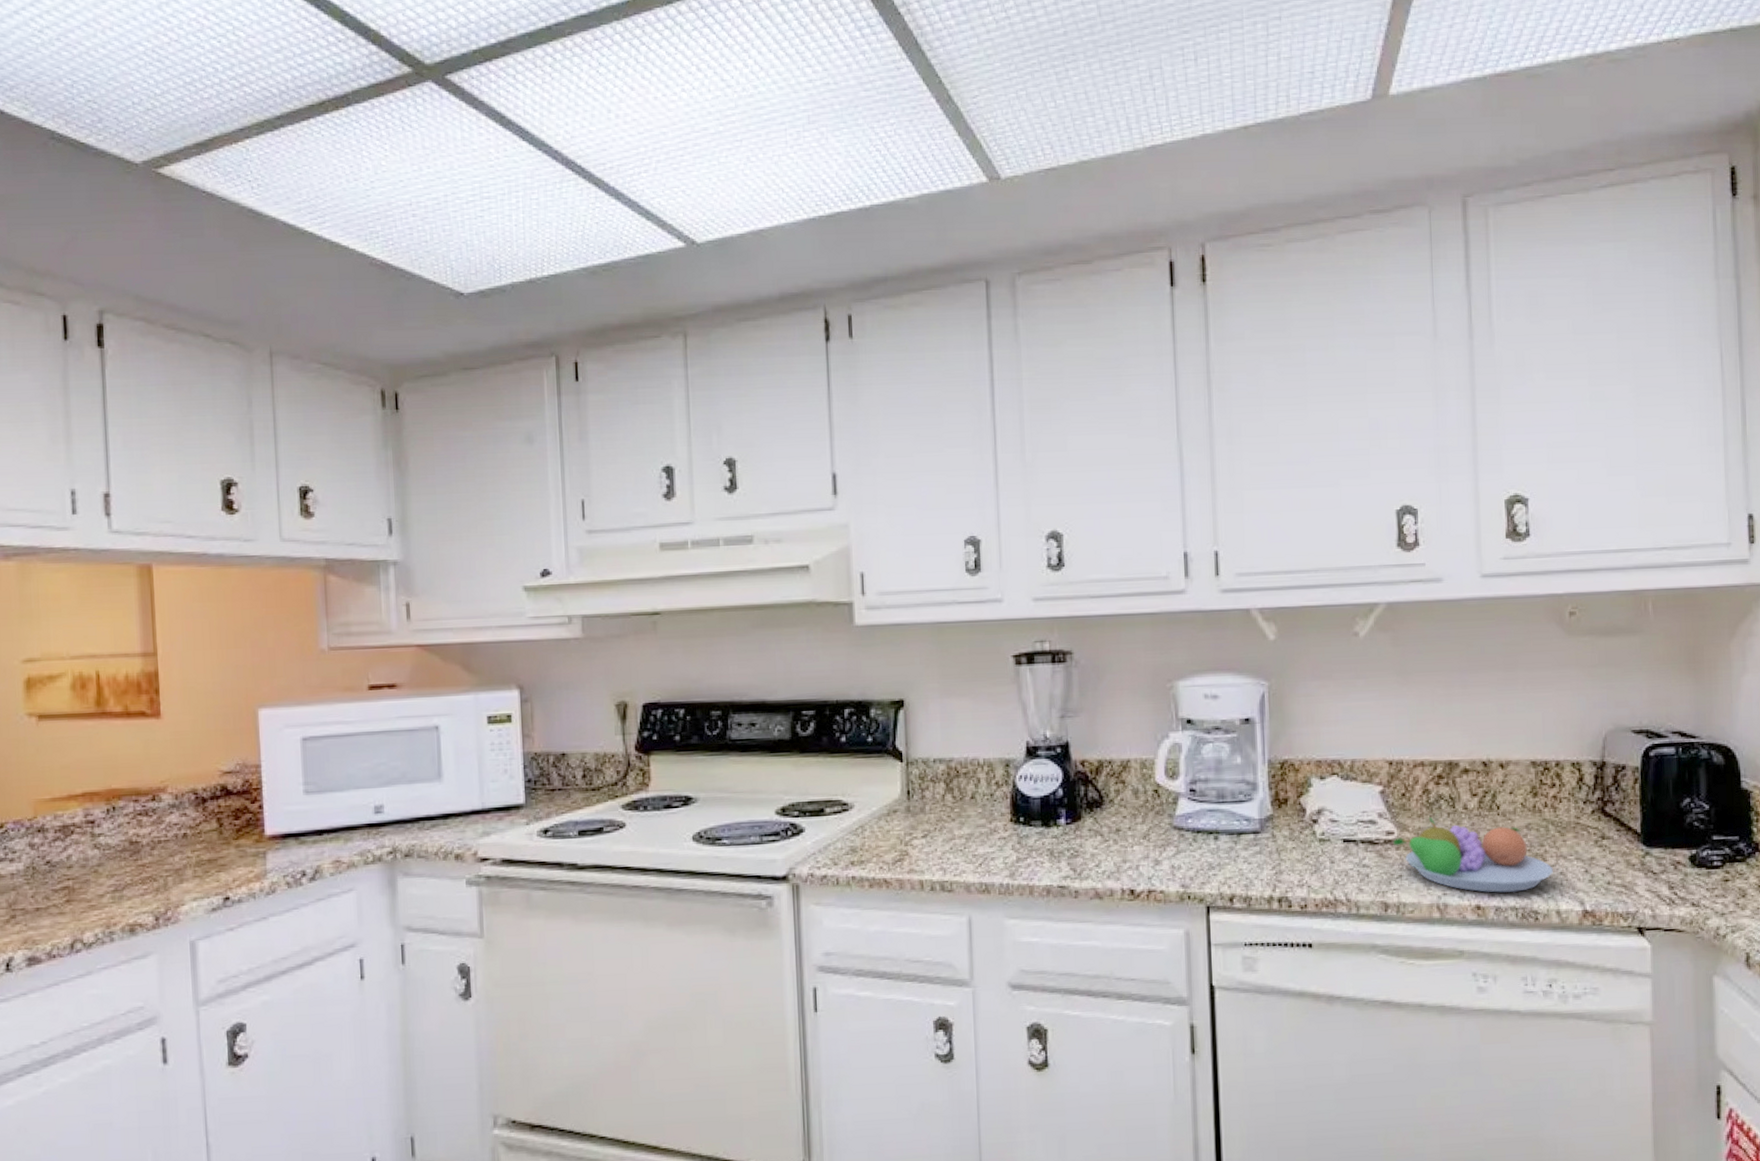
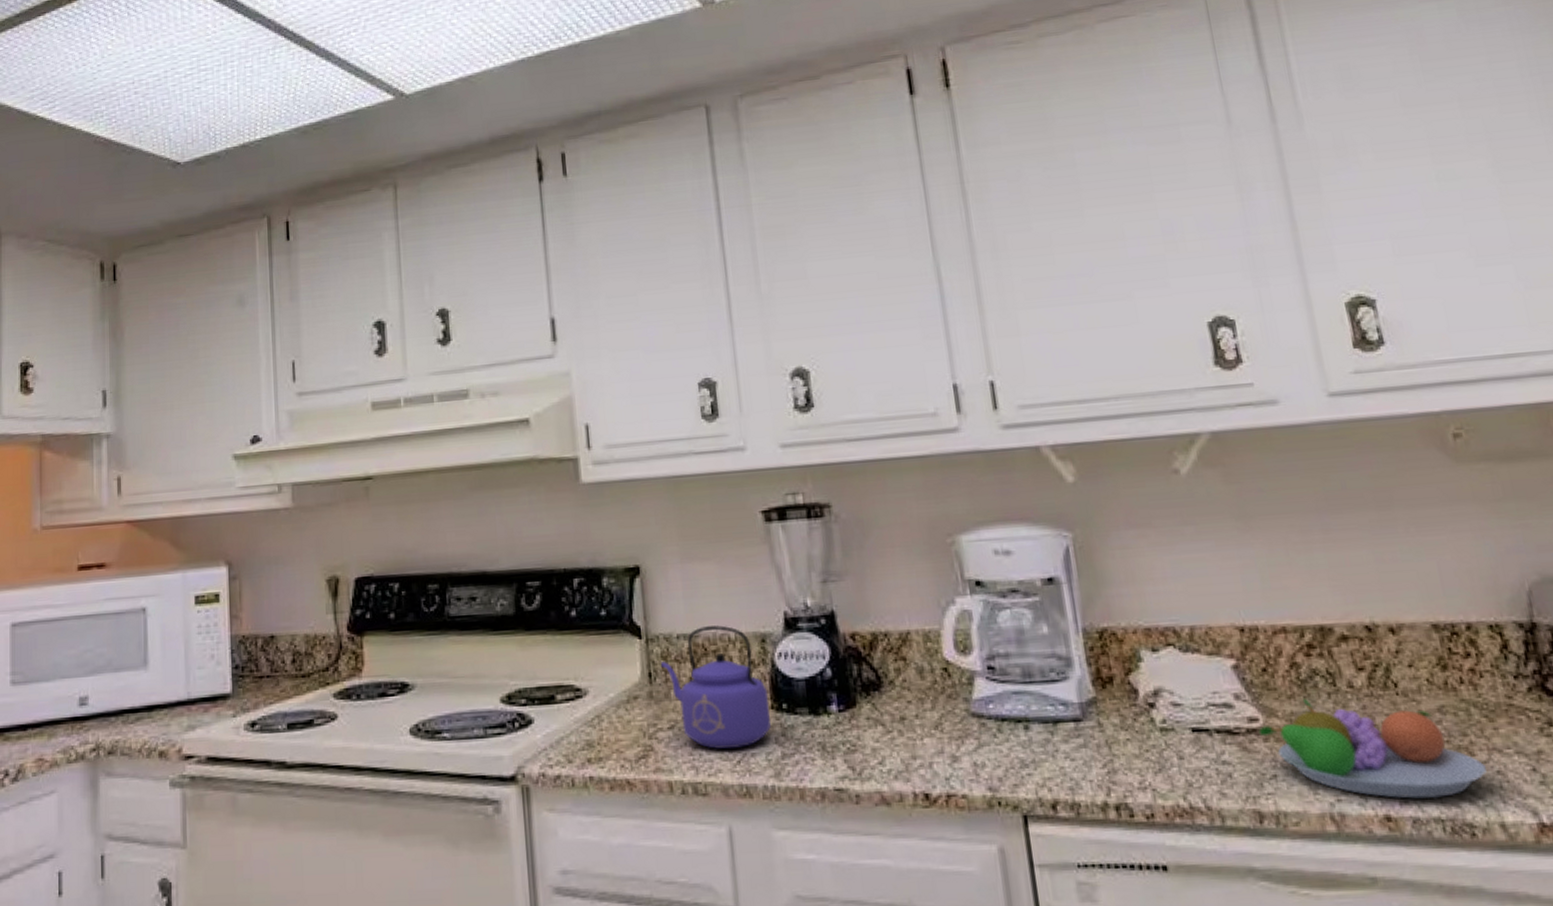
kettle: none [918,752,1009,855] -> present [660,625,771,750]

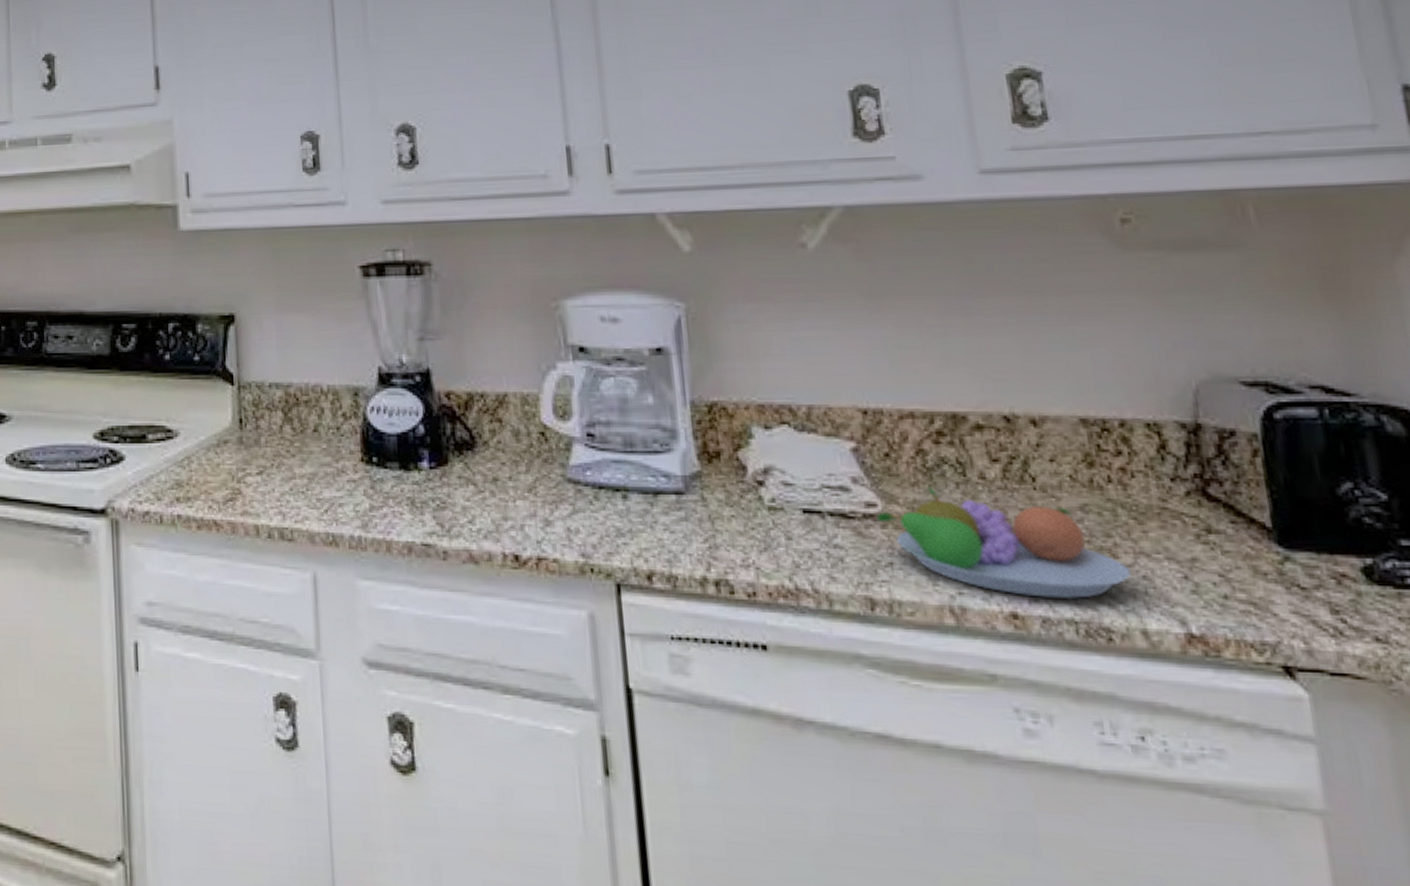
kettle: present [660,625,771,750] -> none [251,377,360,498]

